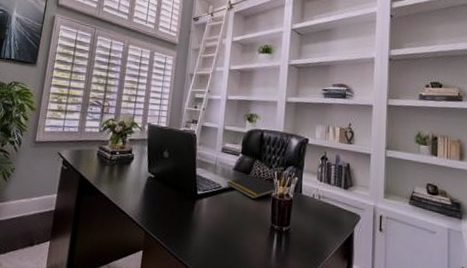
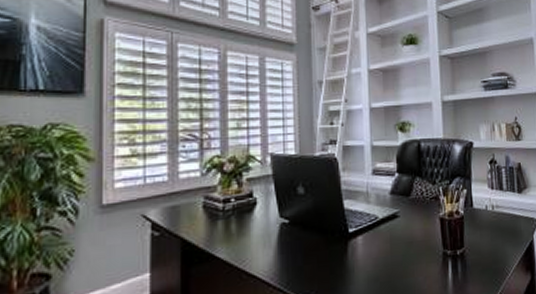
notepad: present [227,175,277,200] -> none [384,196,444,226]

